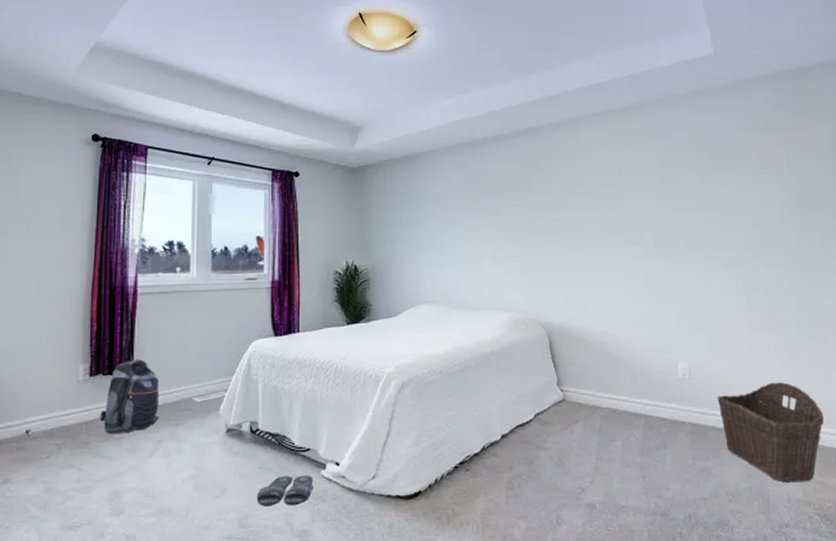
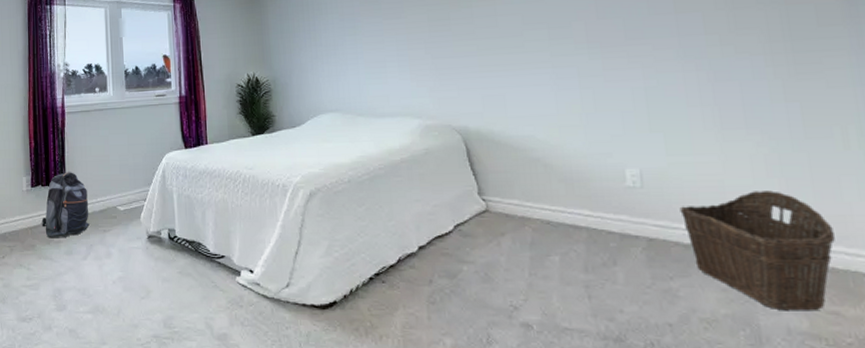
slippers: present [256,475,315,507] -> none [178,281,231,310]

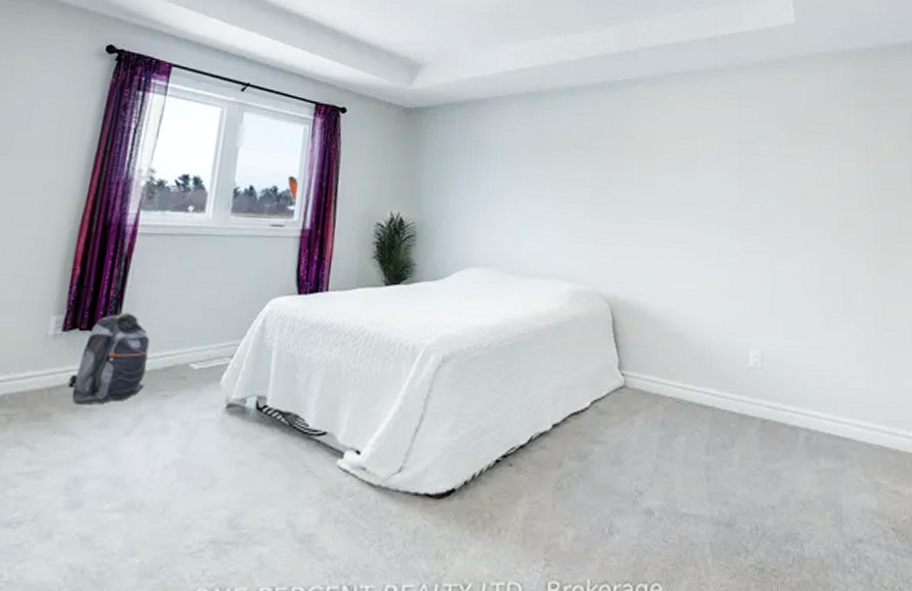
wicker basket: present [679,190,835,311] -> none [789,376,900,491]

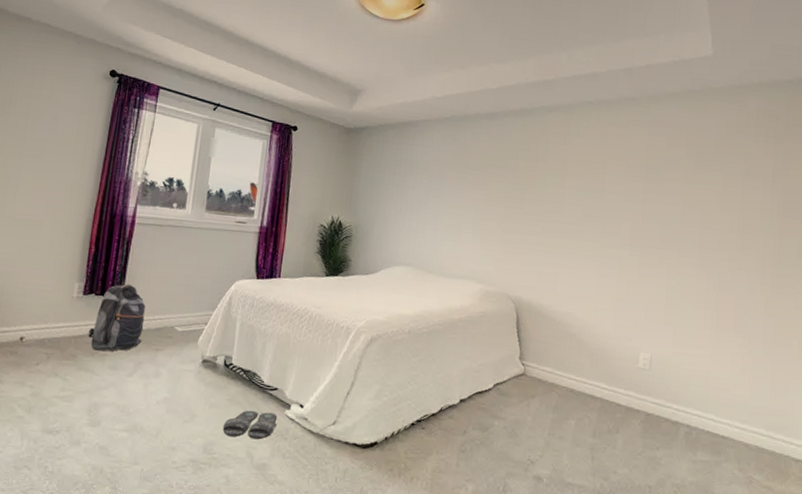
slippers: none [254,464,328,503] -> present [222,410,278,440]

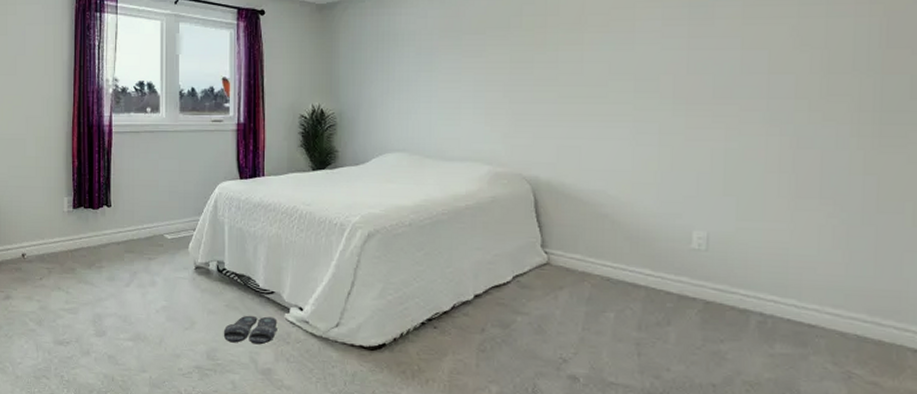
backpack: present [87,283,146,351] -> none [82,194,134,263]

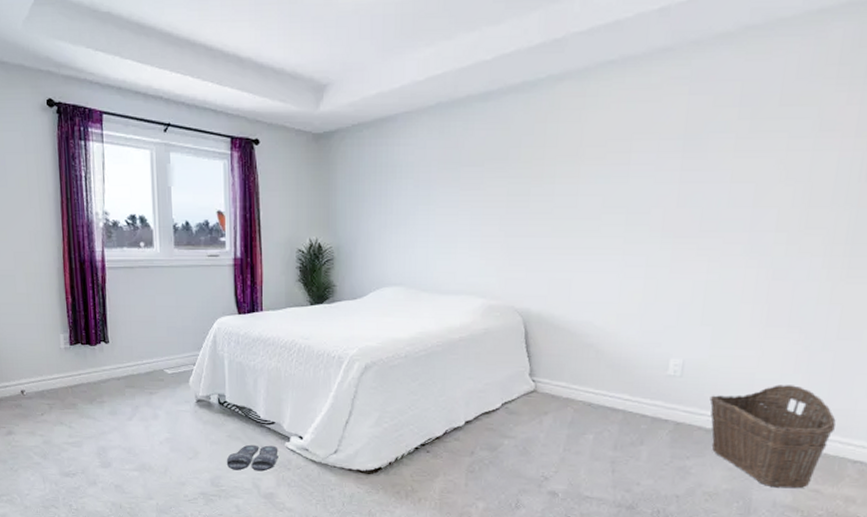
wicker basket: none [741,261,887,380] -> present [709,384,836,489]

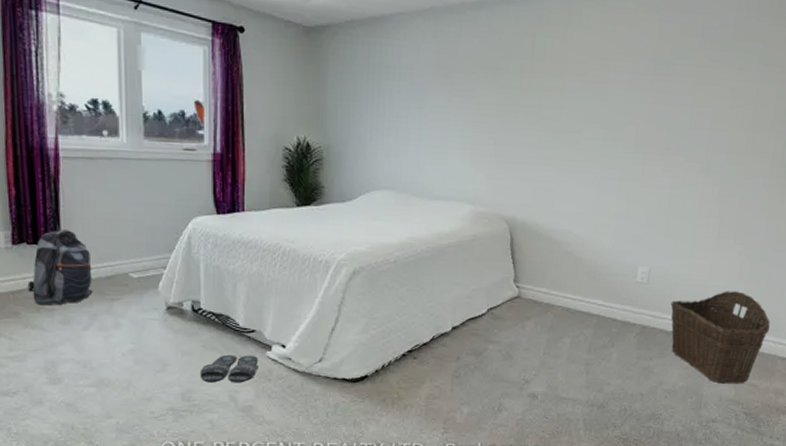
backpack: none [81,330,135,398] -> present [26,228,93,306]

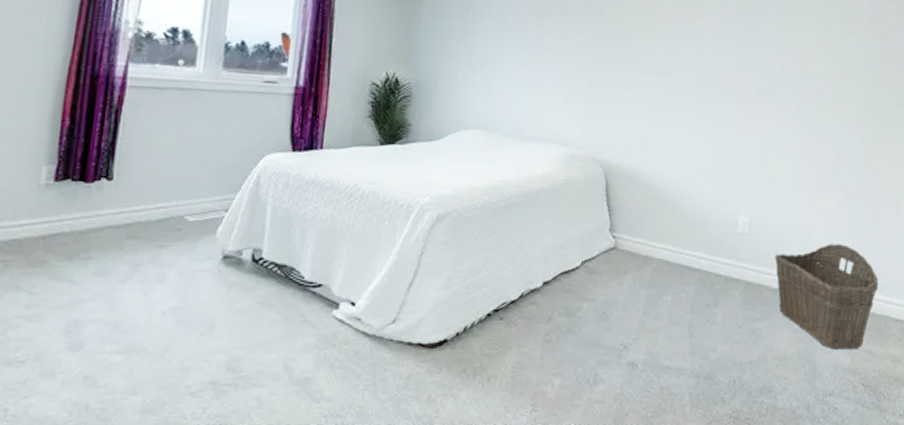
backpack: present [26,228,93,306] -> none [61,164,144,253]
slippers: present [200,354,260,383] -> none [251,314,324,349]

